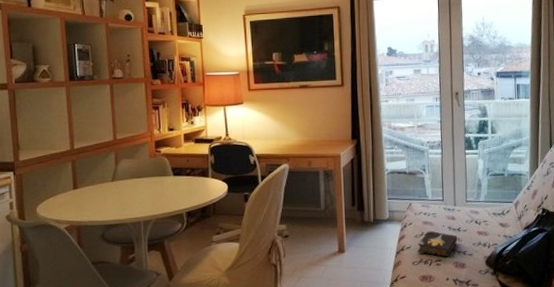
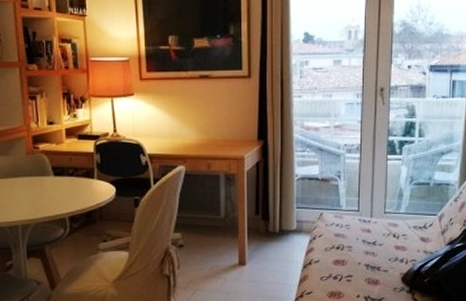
hardback book: present [417,230,458,258] -> none [327,243,372,273]

